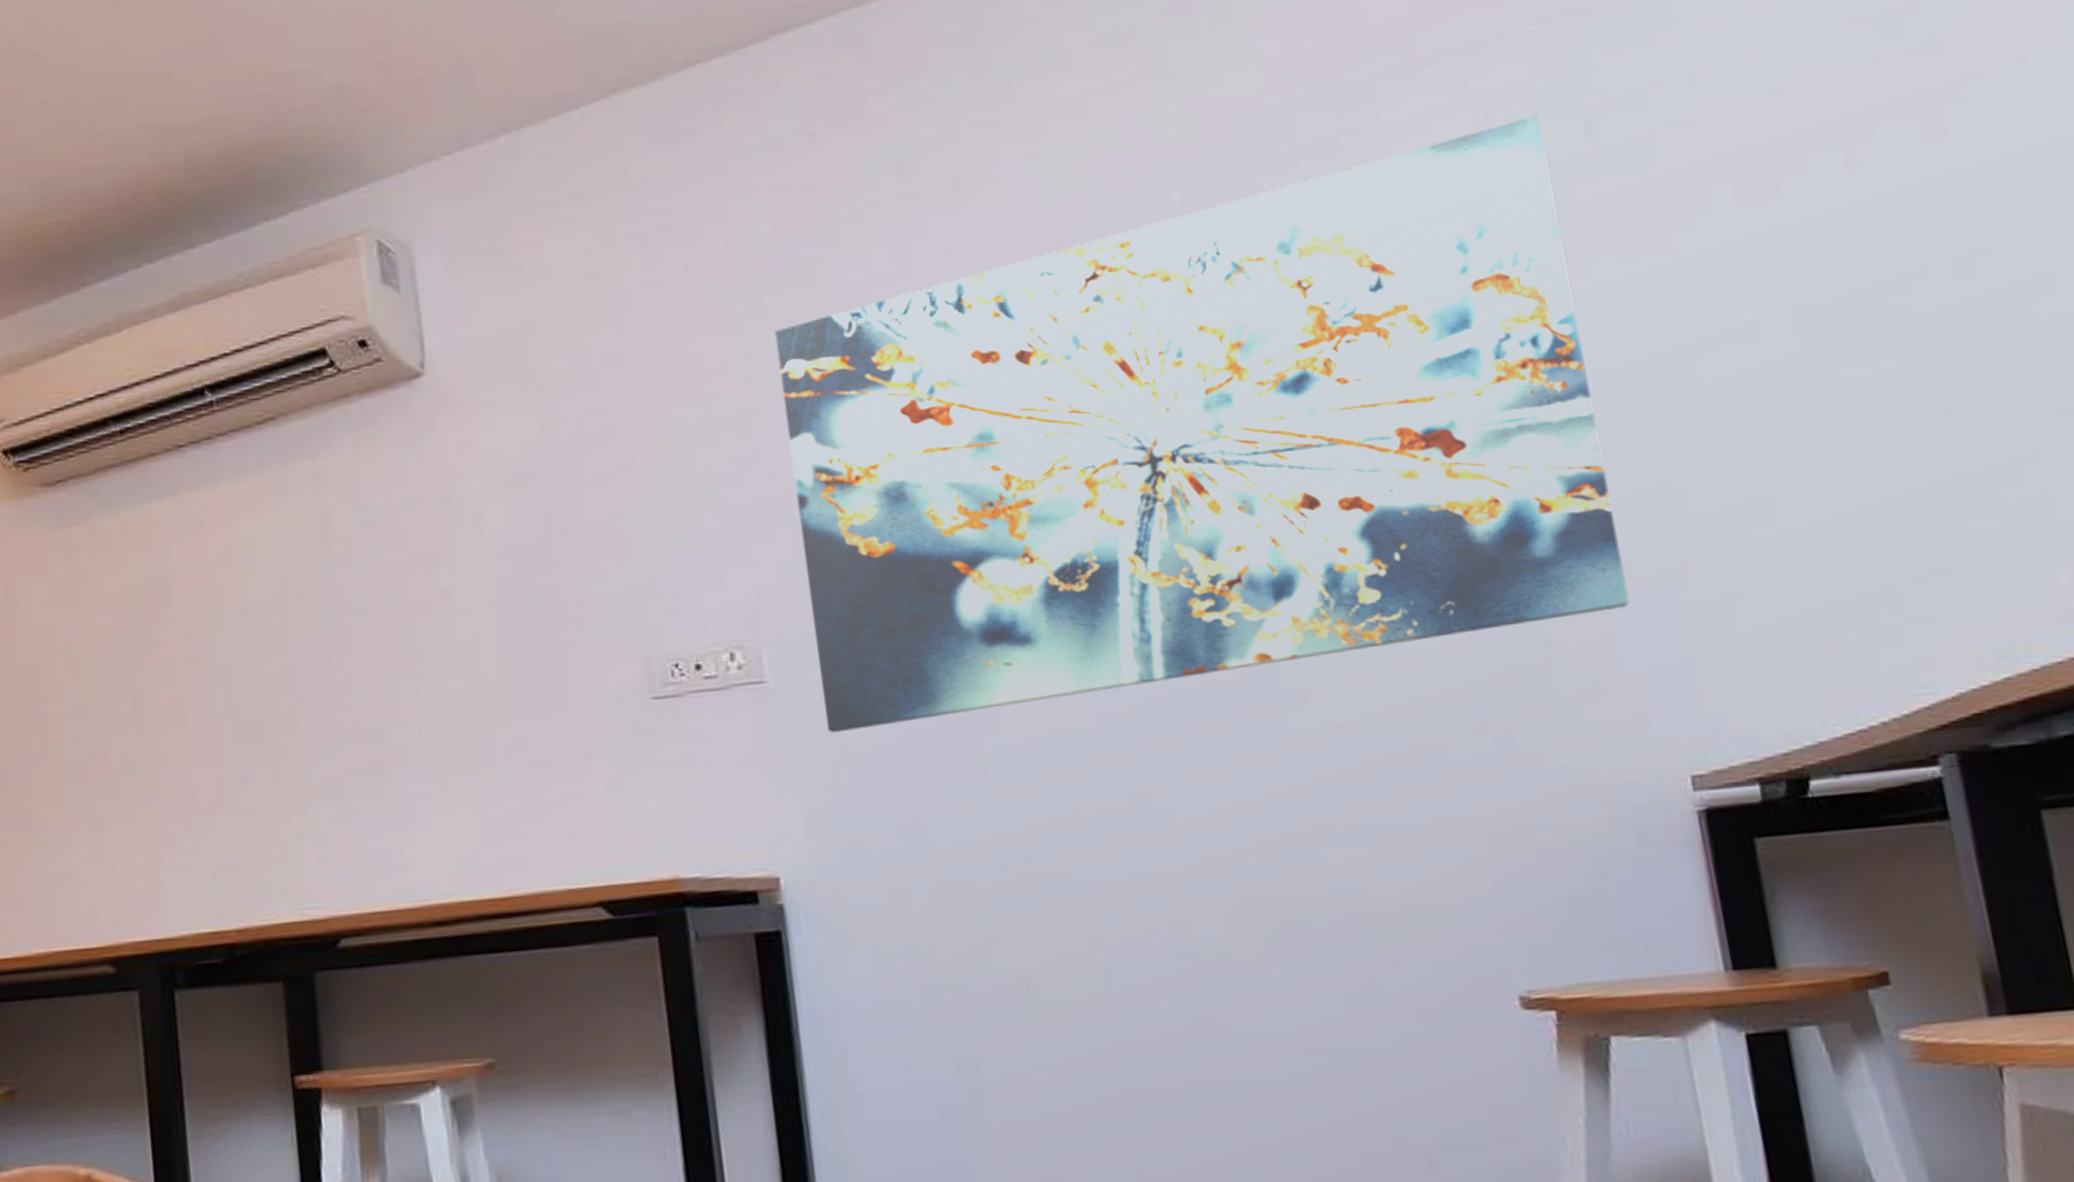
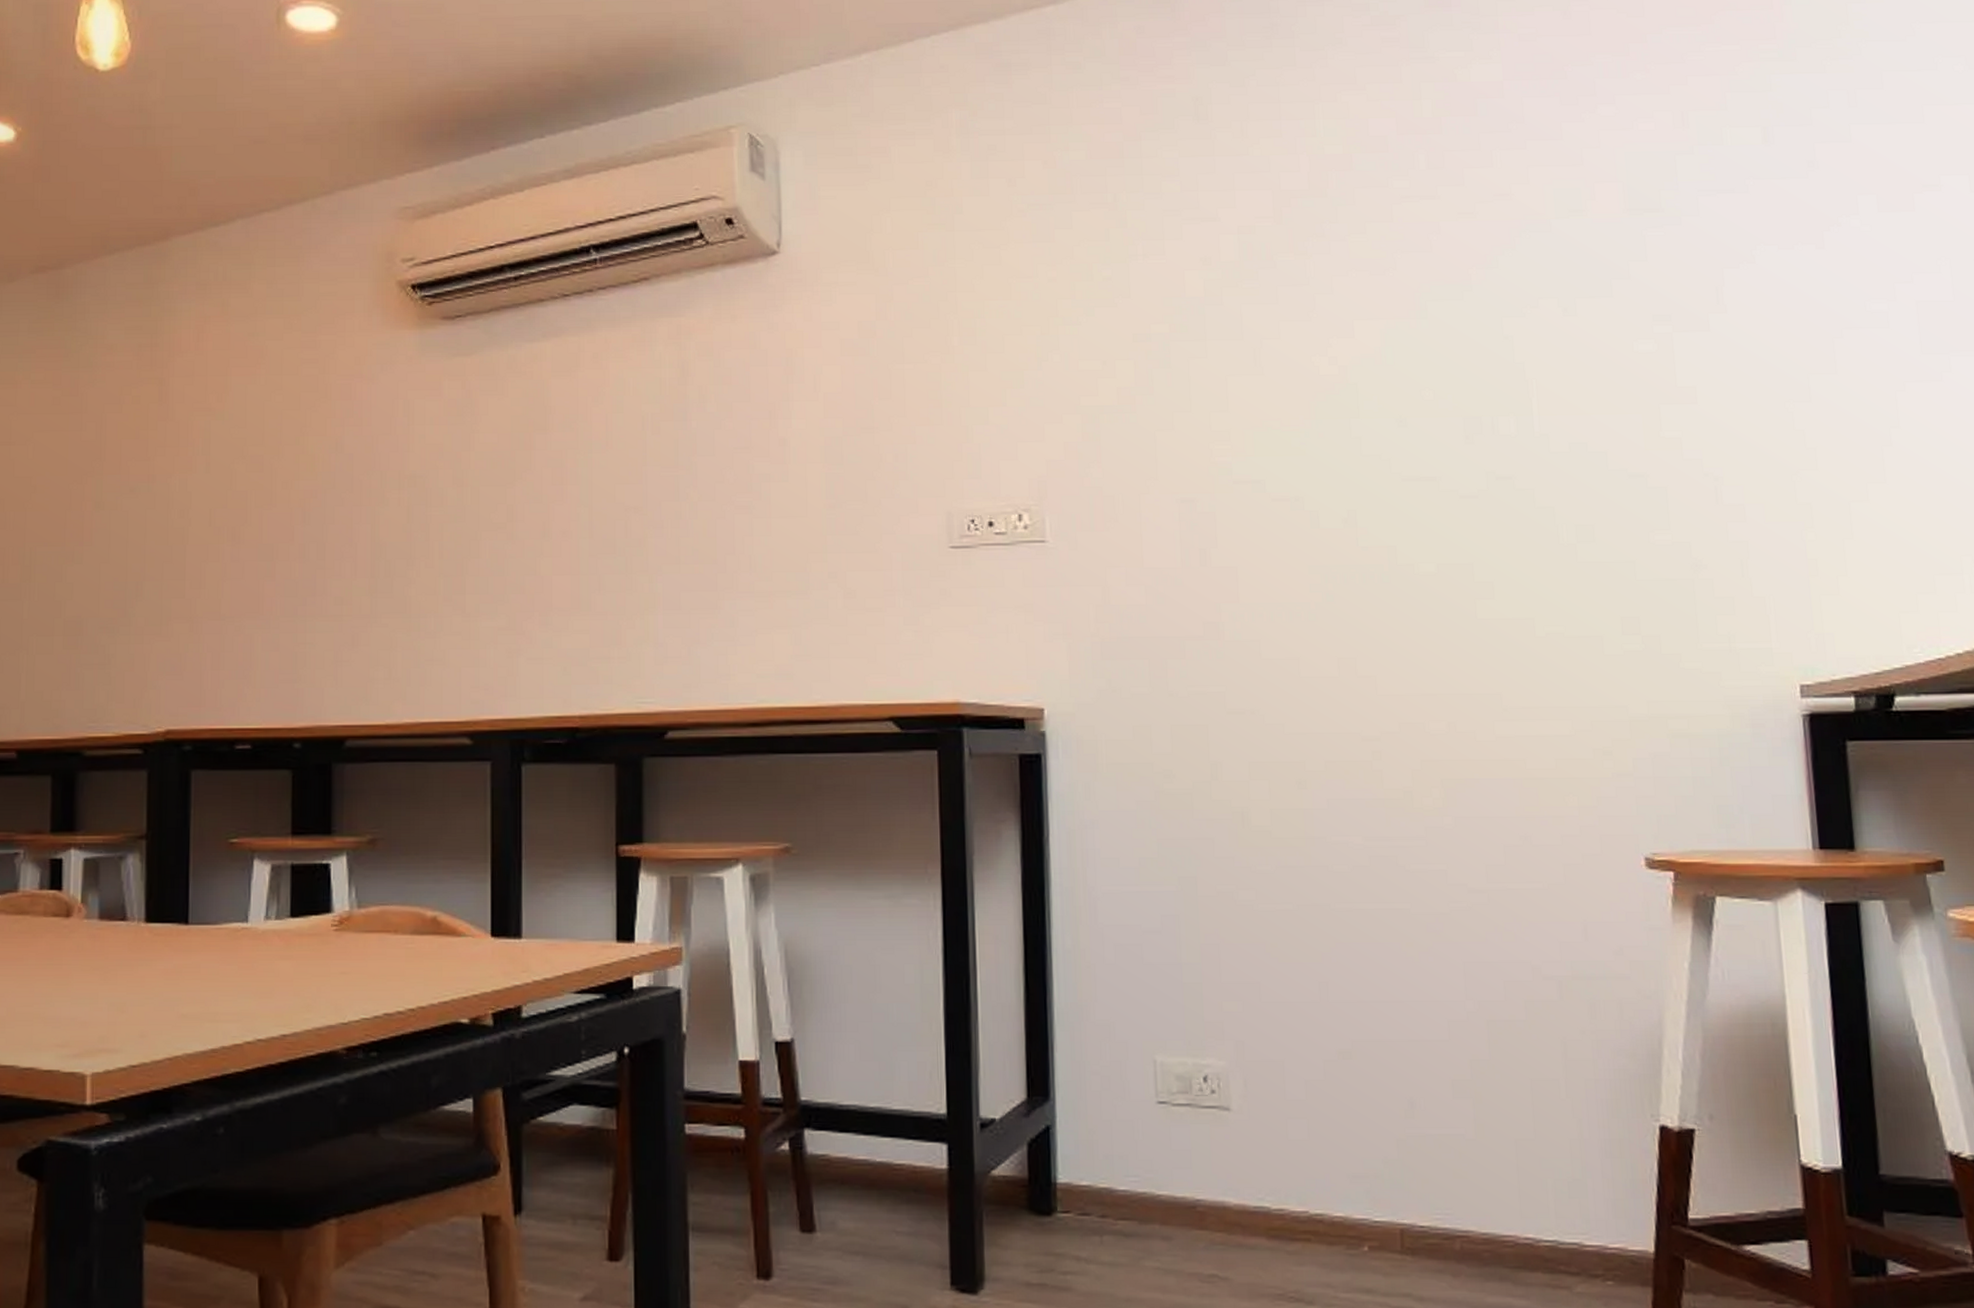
wall art: present [774,115,1630,733] -> none [1079,121,1763,590]

